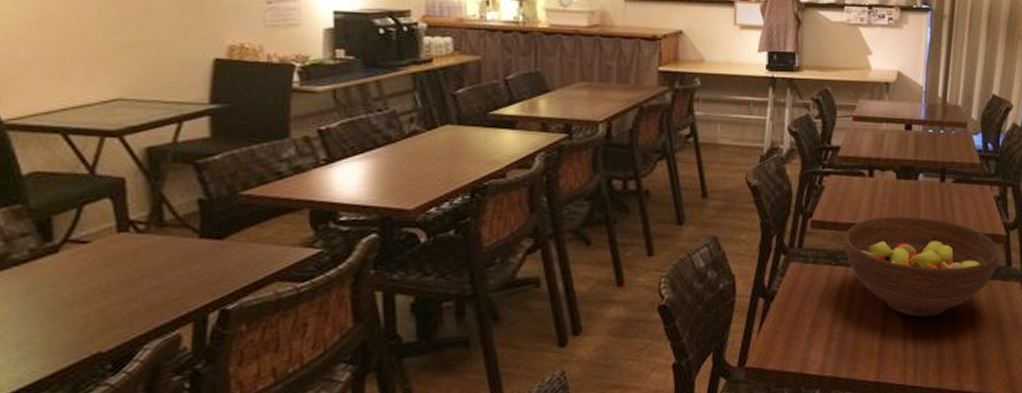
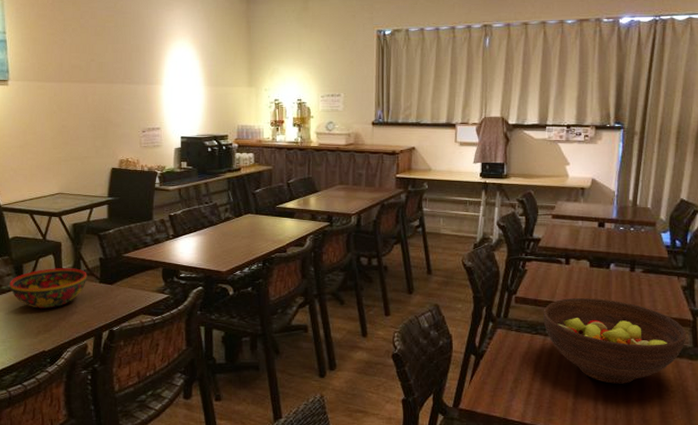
bowl: none [26,217,177,286] -> present [10,268,87,309]

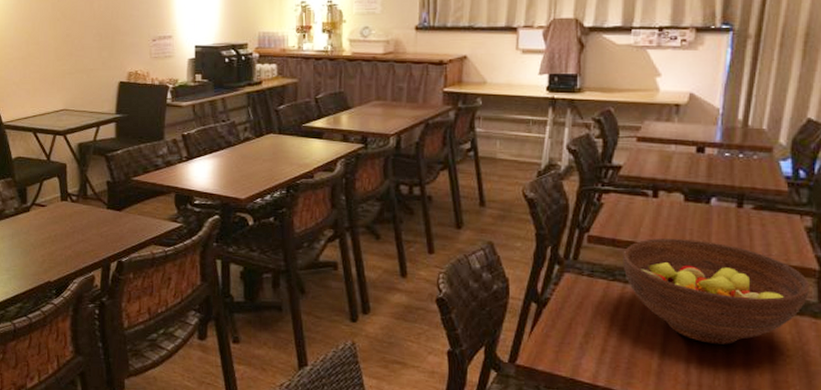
bowl: present [10,268,87,309] -> none [13,192,94,236]

